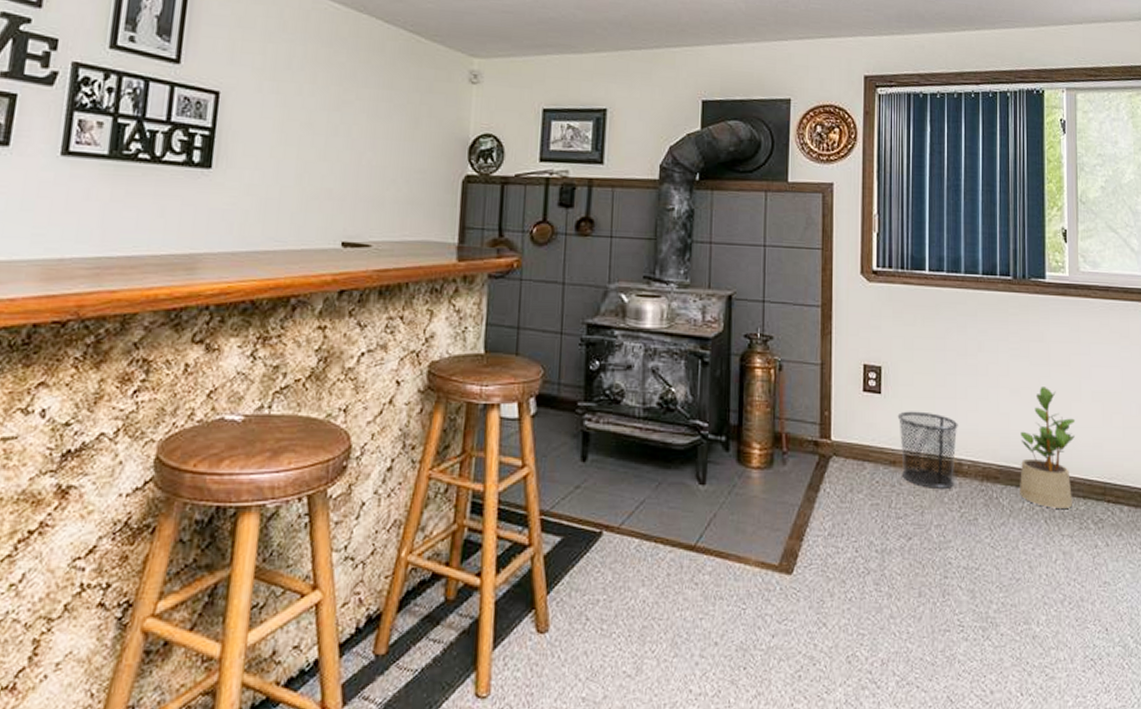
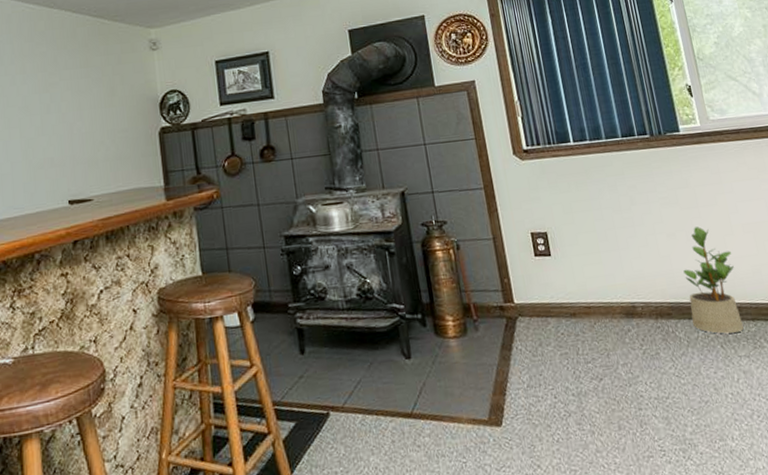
waste bin: present [897,411,958,488] -> none [569,265,632,333]

